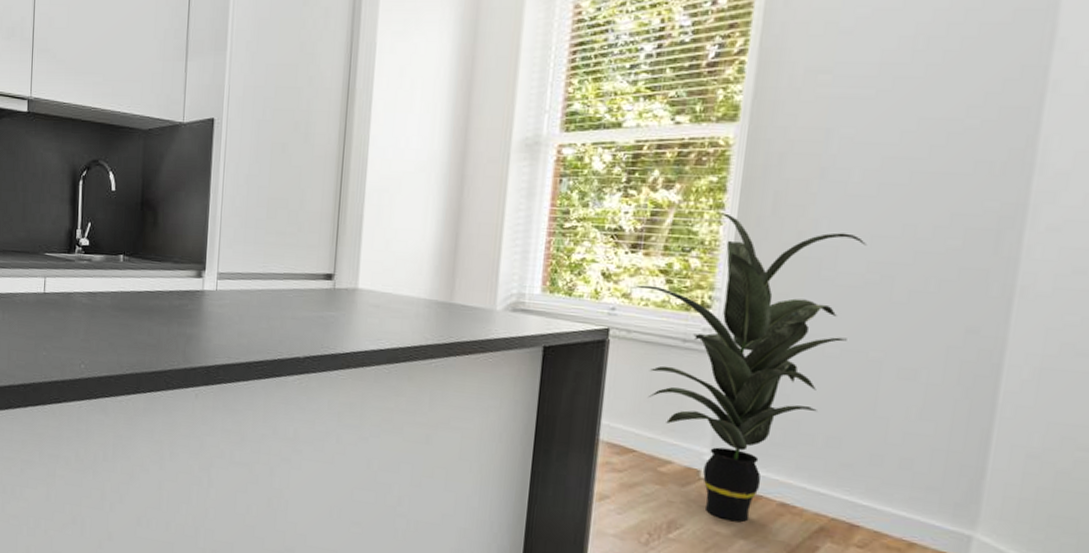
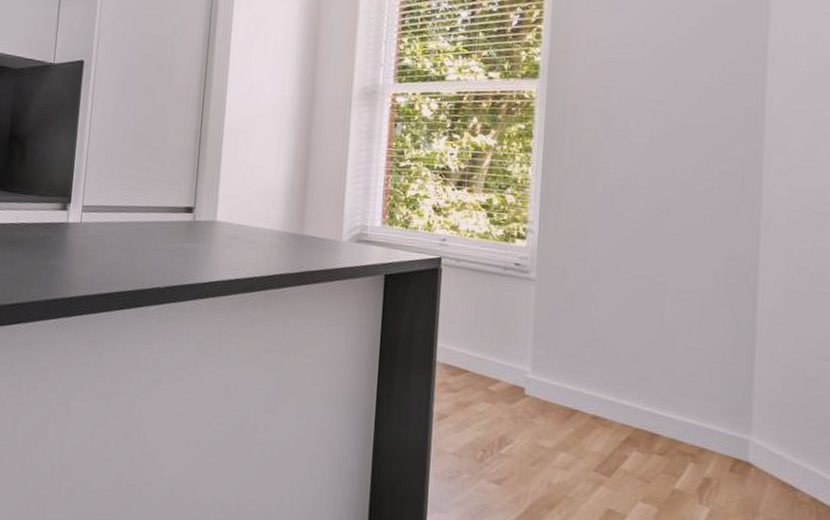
indoor plant: present [630,212,868,522] -> none [457,155,646,435]

